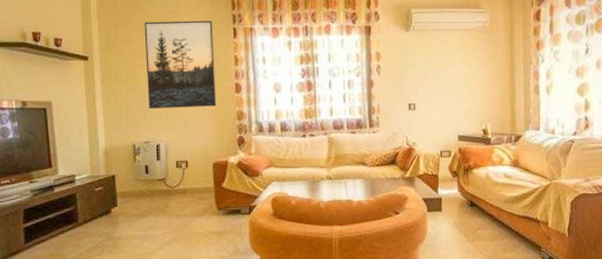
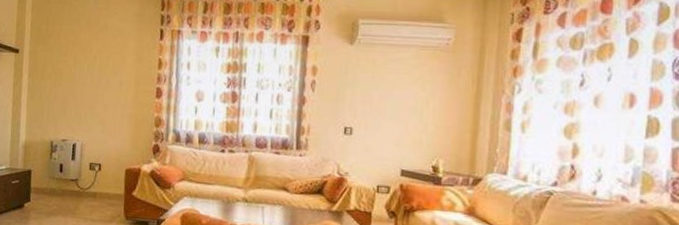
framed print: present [144,20,217,109] -> none [69,18,141,110]

